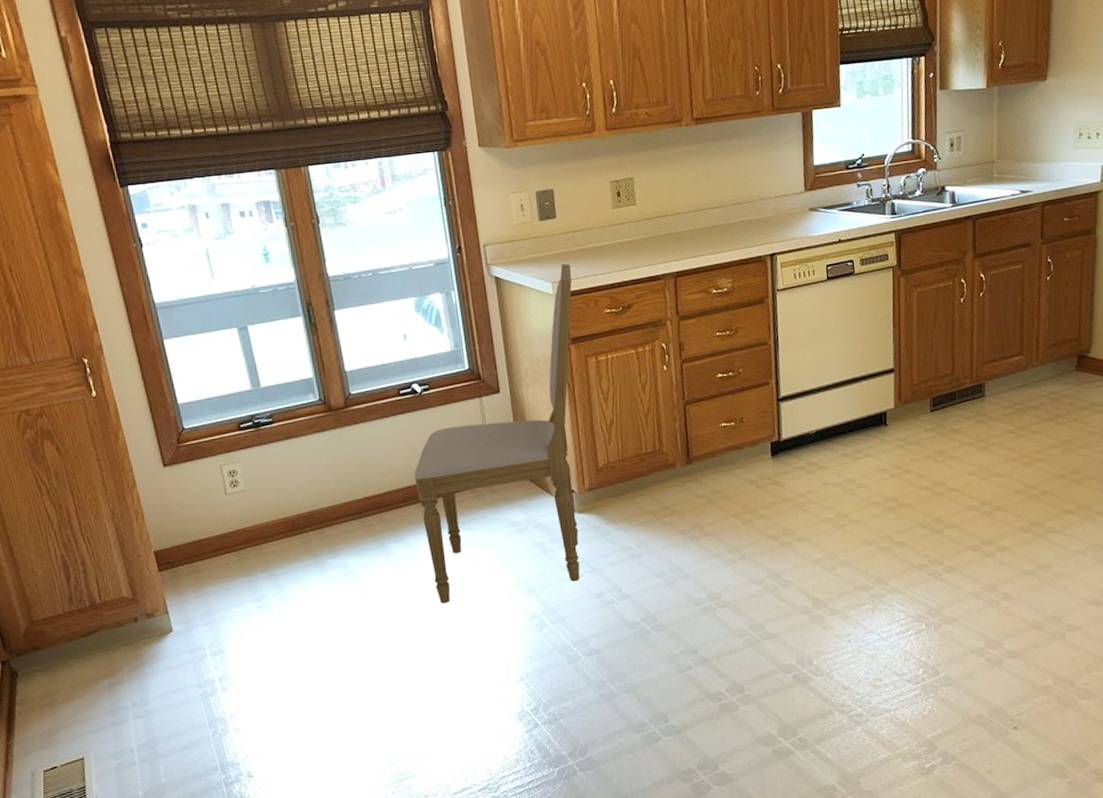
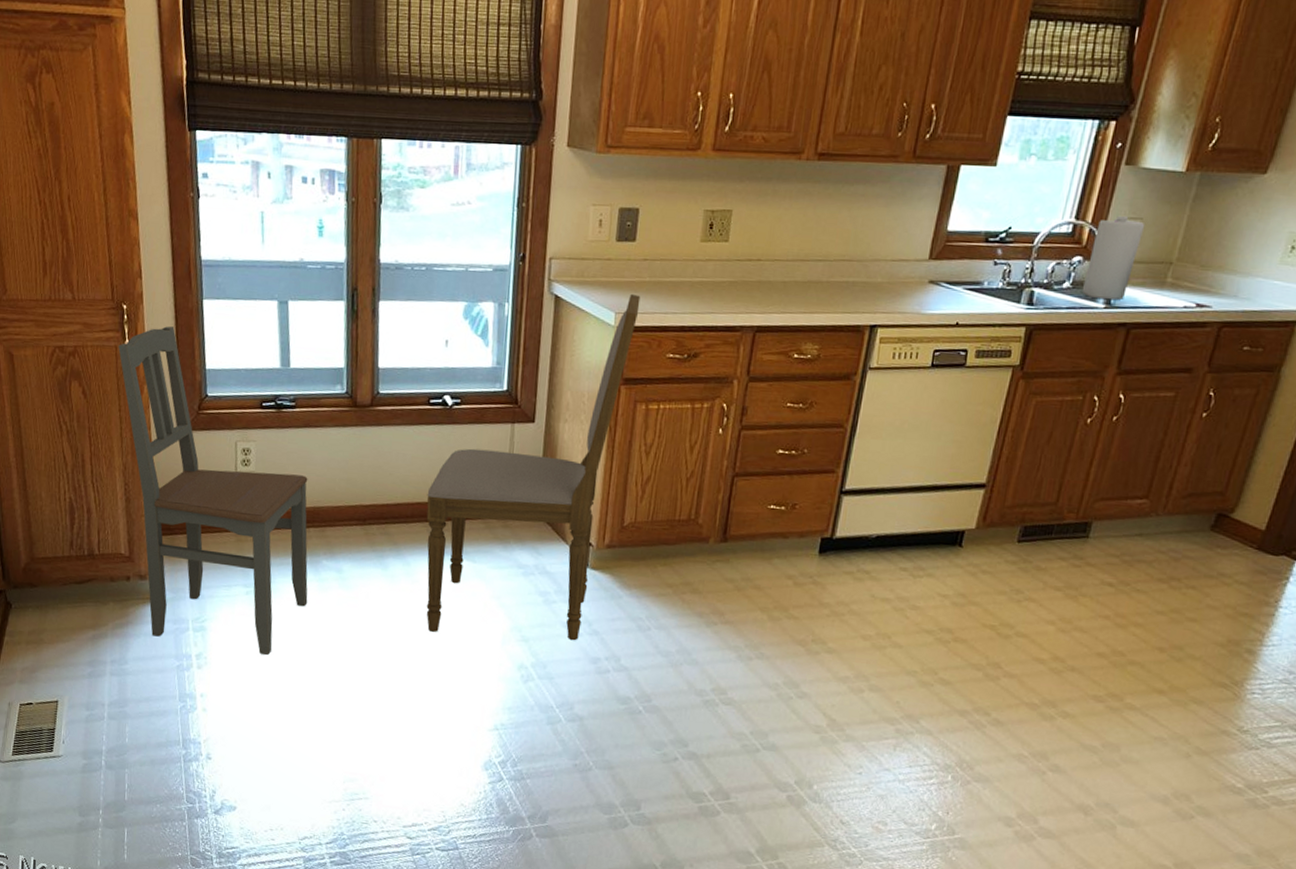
dining chair: none [86,370,320,670] -> present [118,326,308,655]
paper towel holder: none [930,130,967,201] -> present [1081,215,1145,300]

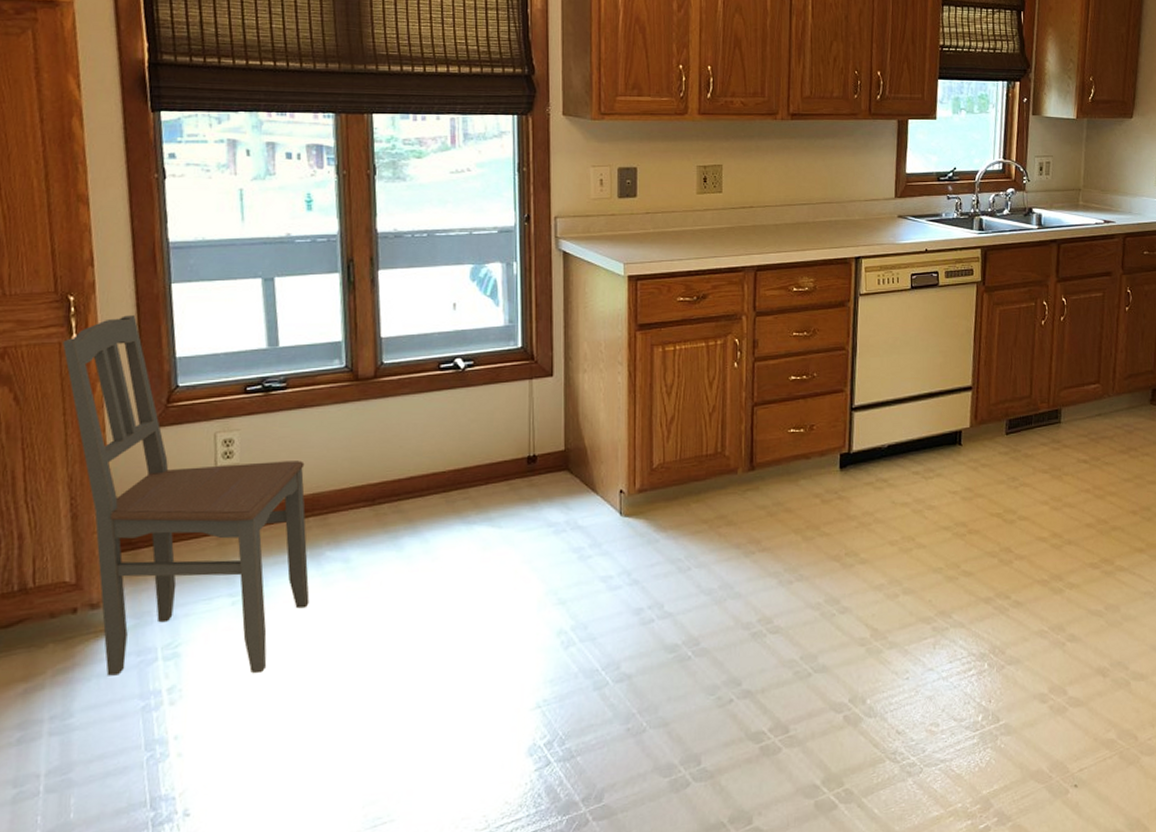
dining chair: present [426,293,641,640] -> none [443,245,647,611]
paper towel holder: present [1081,215,1145,300] -> none [1018,154,1056,222]

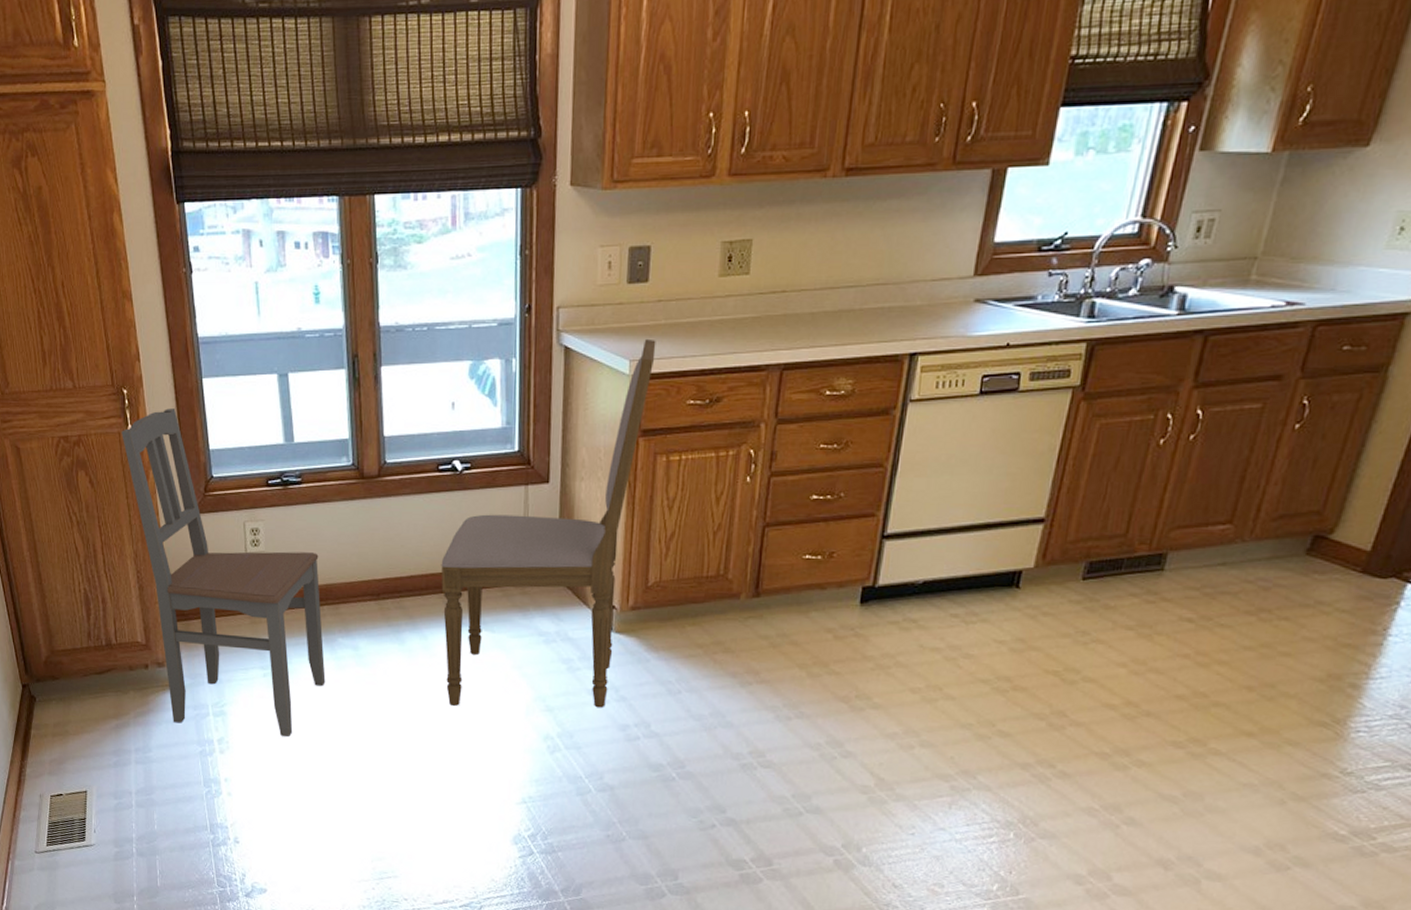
dining chair: none [443,245,647,611] -> present [441,338,656,707]

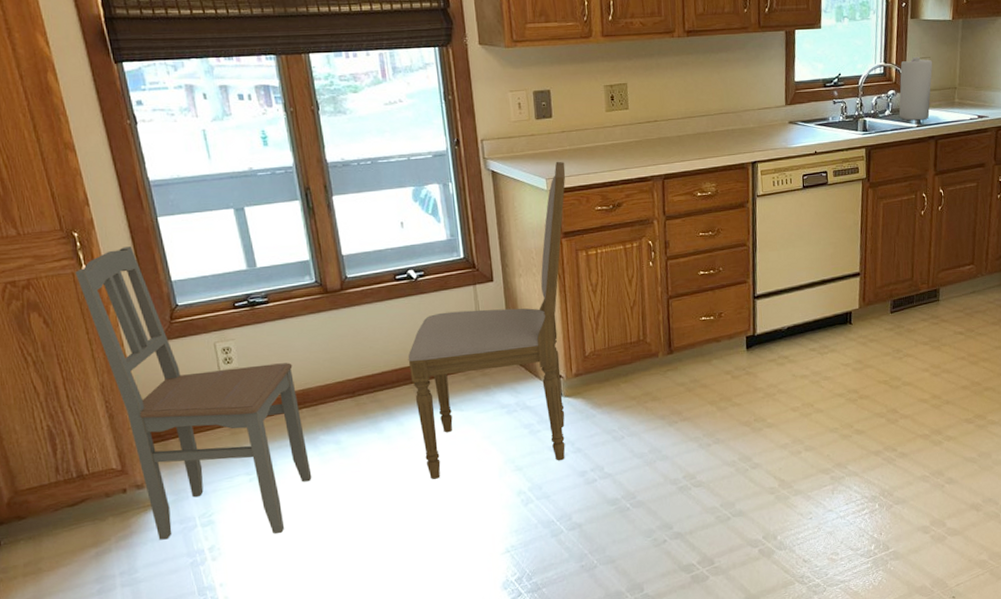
paper towel holder: none [1150,208,1224,305] -> present [899,56,933,121]

